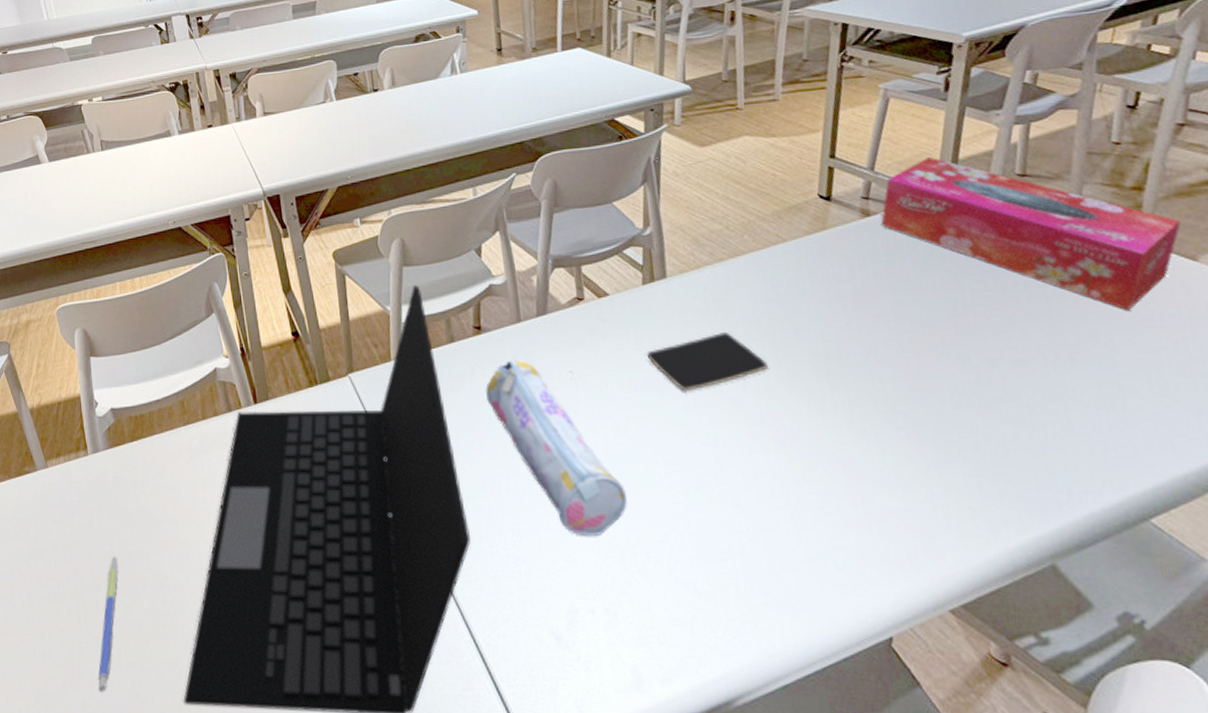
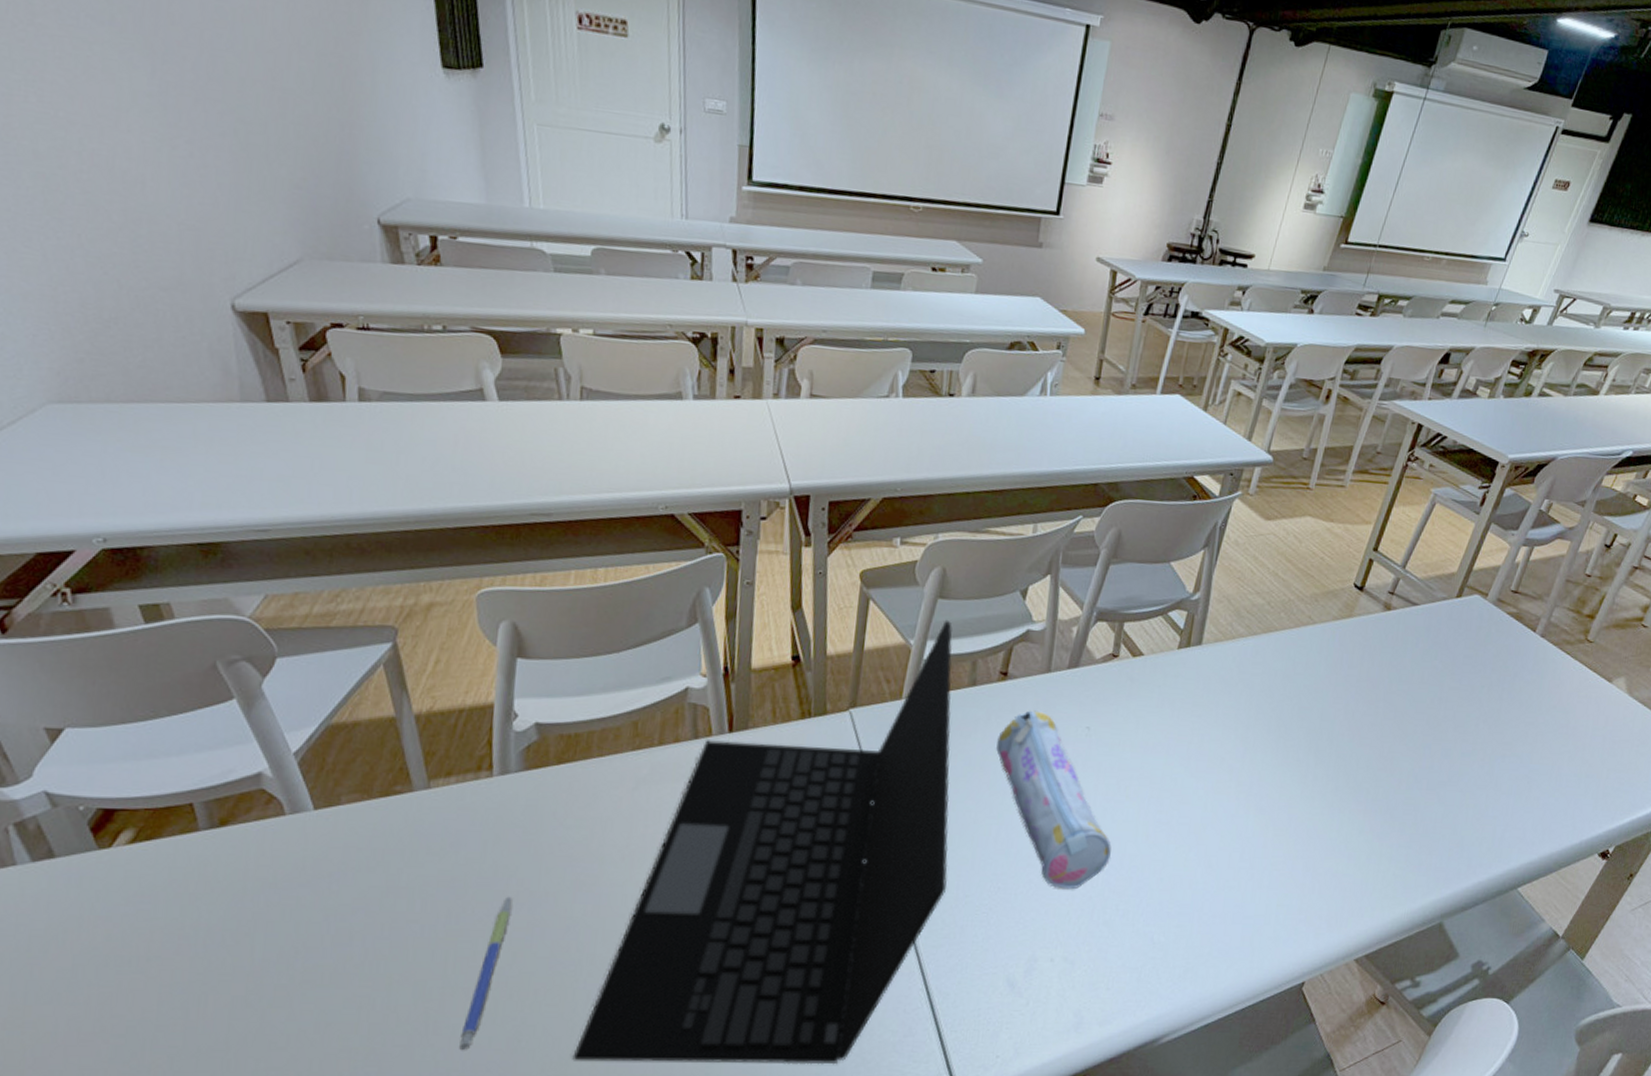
smartphone: present [646,332,769,391] -> none [1164,703,1270,756]
tissue box: present [881,156,1181,310] -> none [1397,563,1611,718]

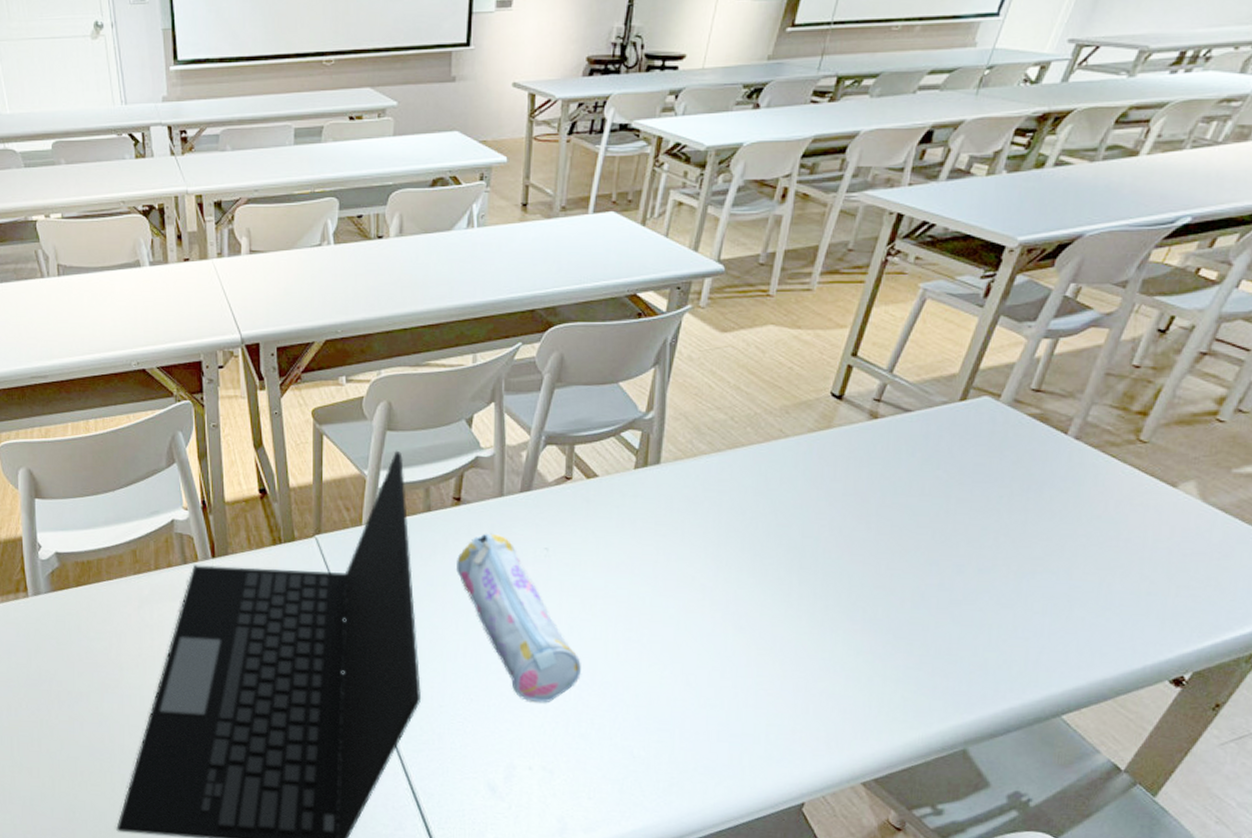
pen: present [459,896,511,1050] -> none [30,695,54,817]

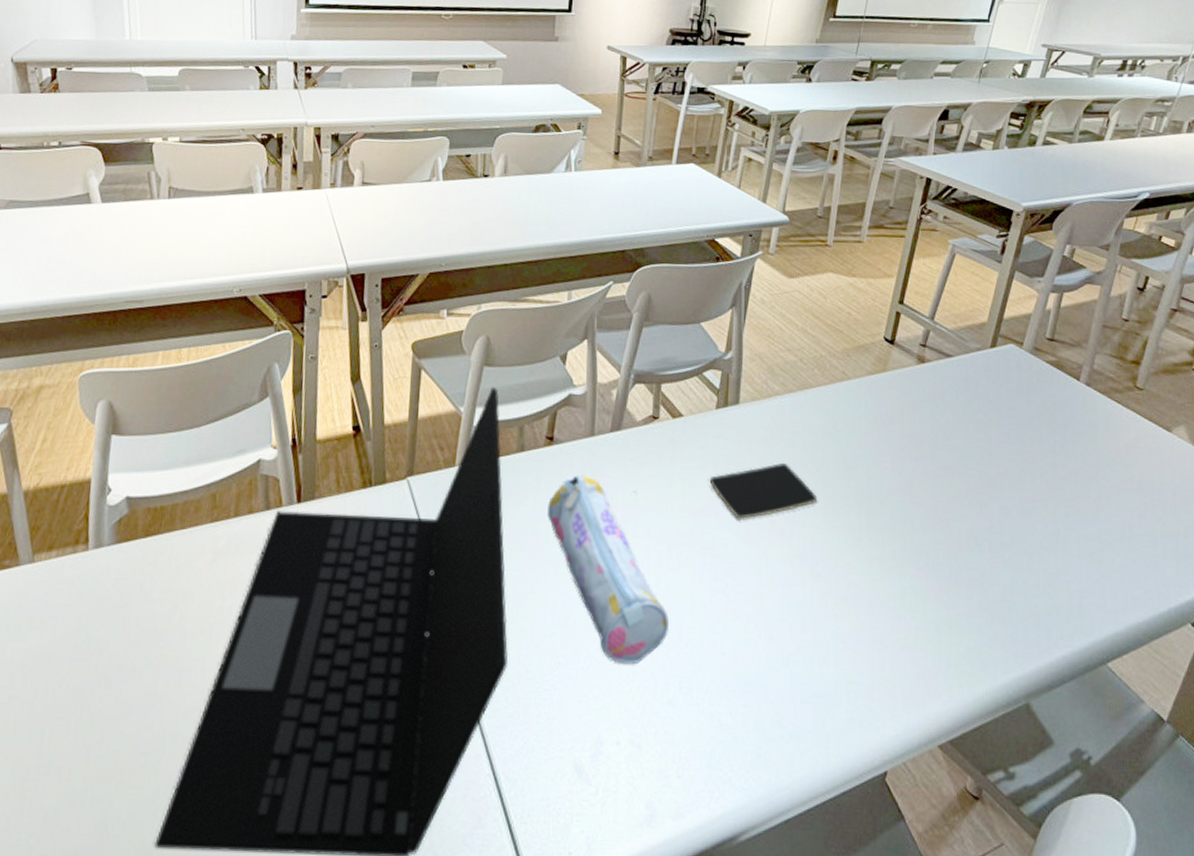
smartphone: none [625,522,744,575] -> present [709,463,818,519]

